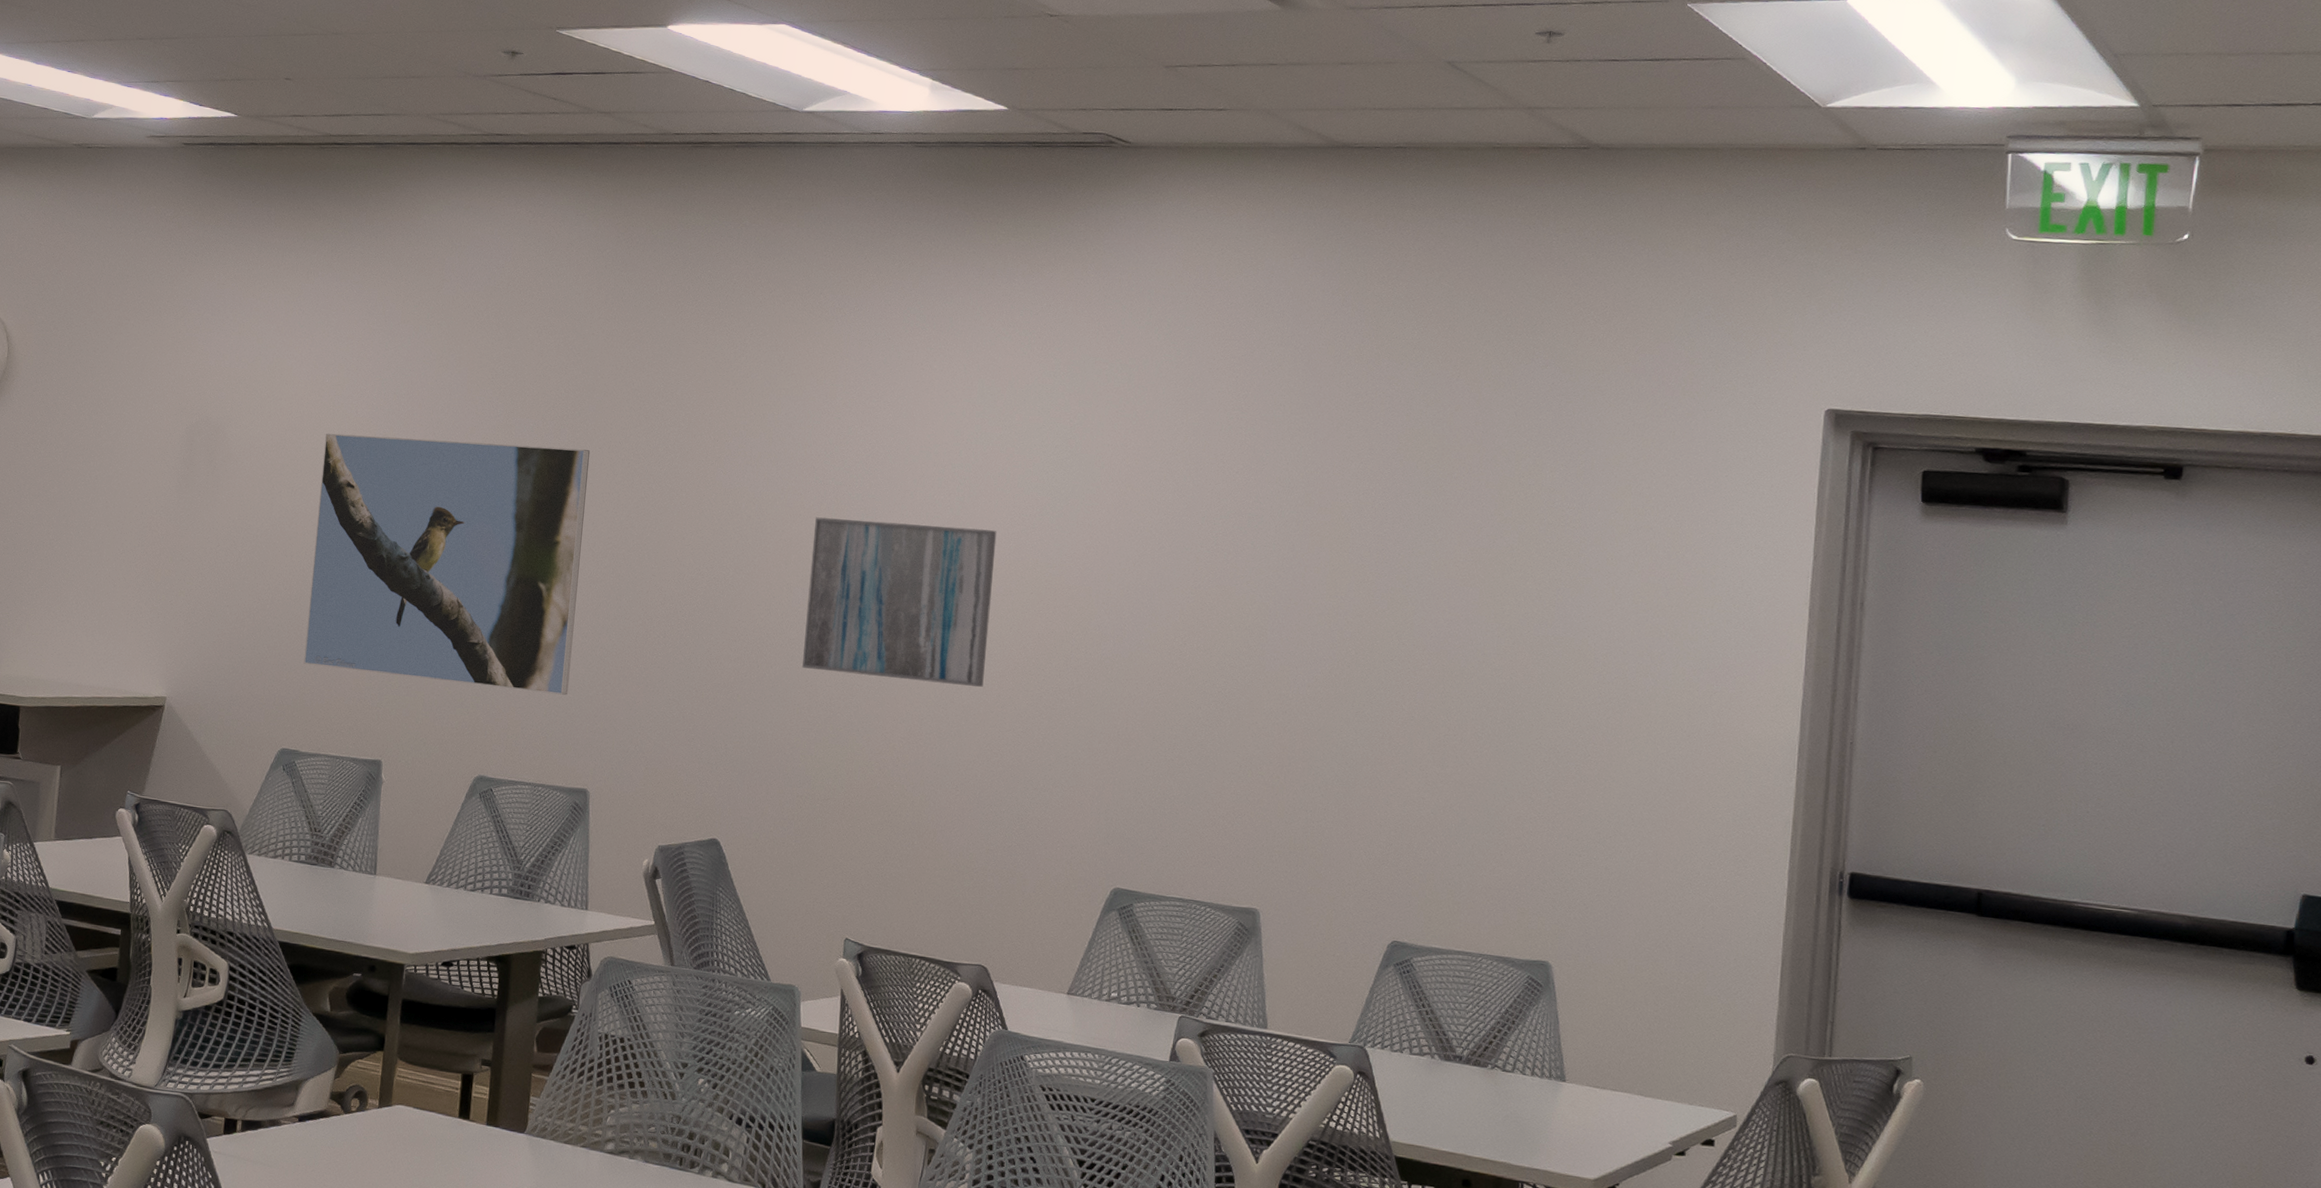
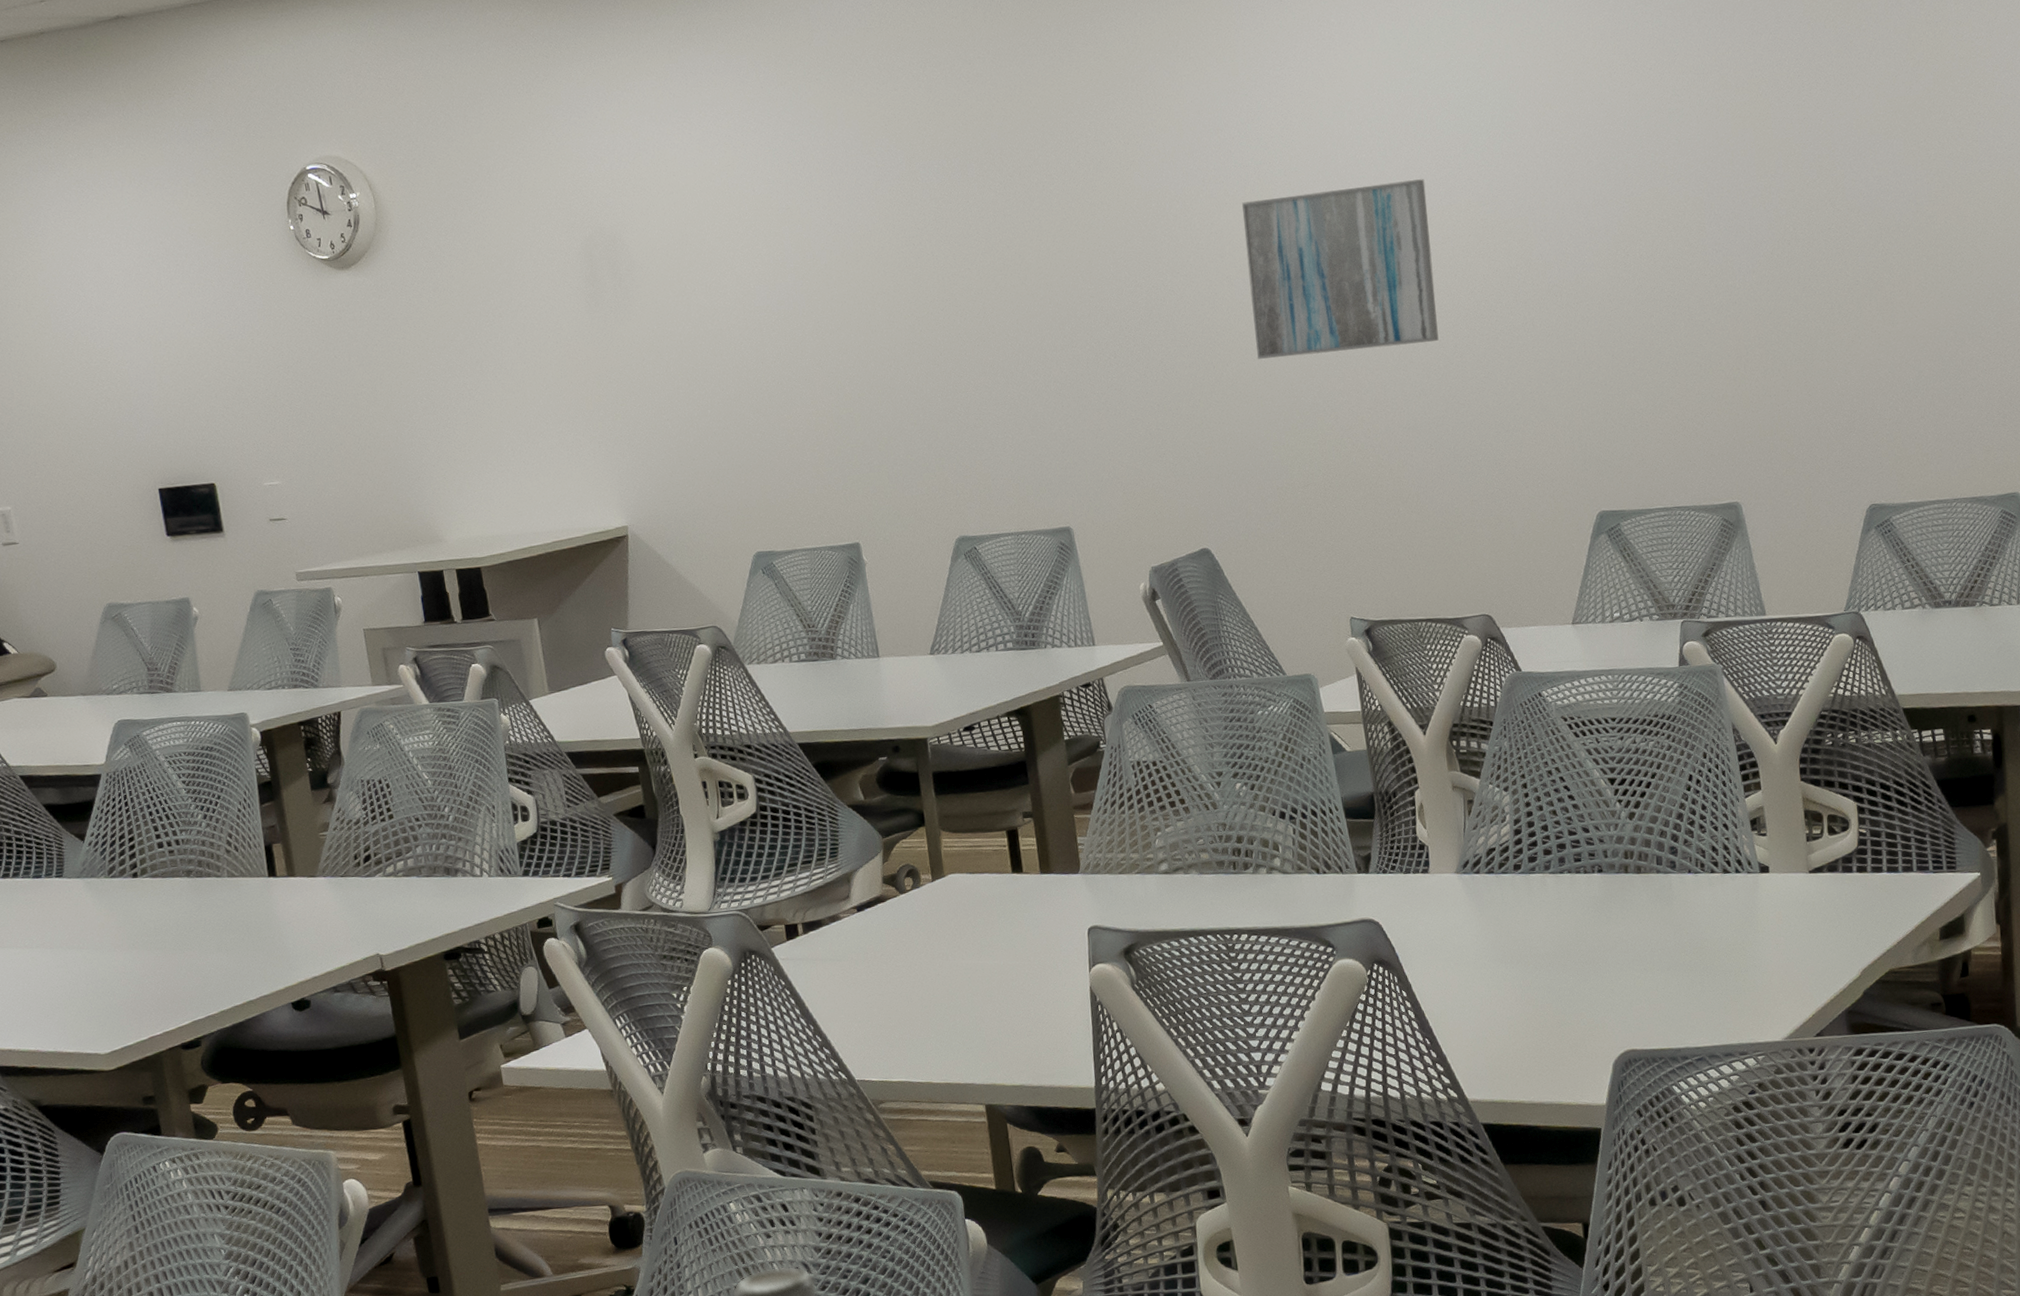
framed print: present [303,433,590,695] -> none [726,181,1031,462]

